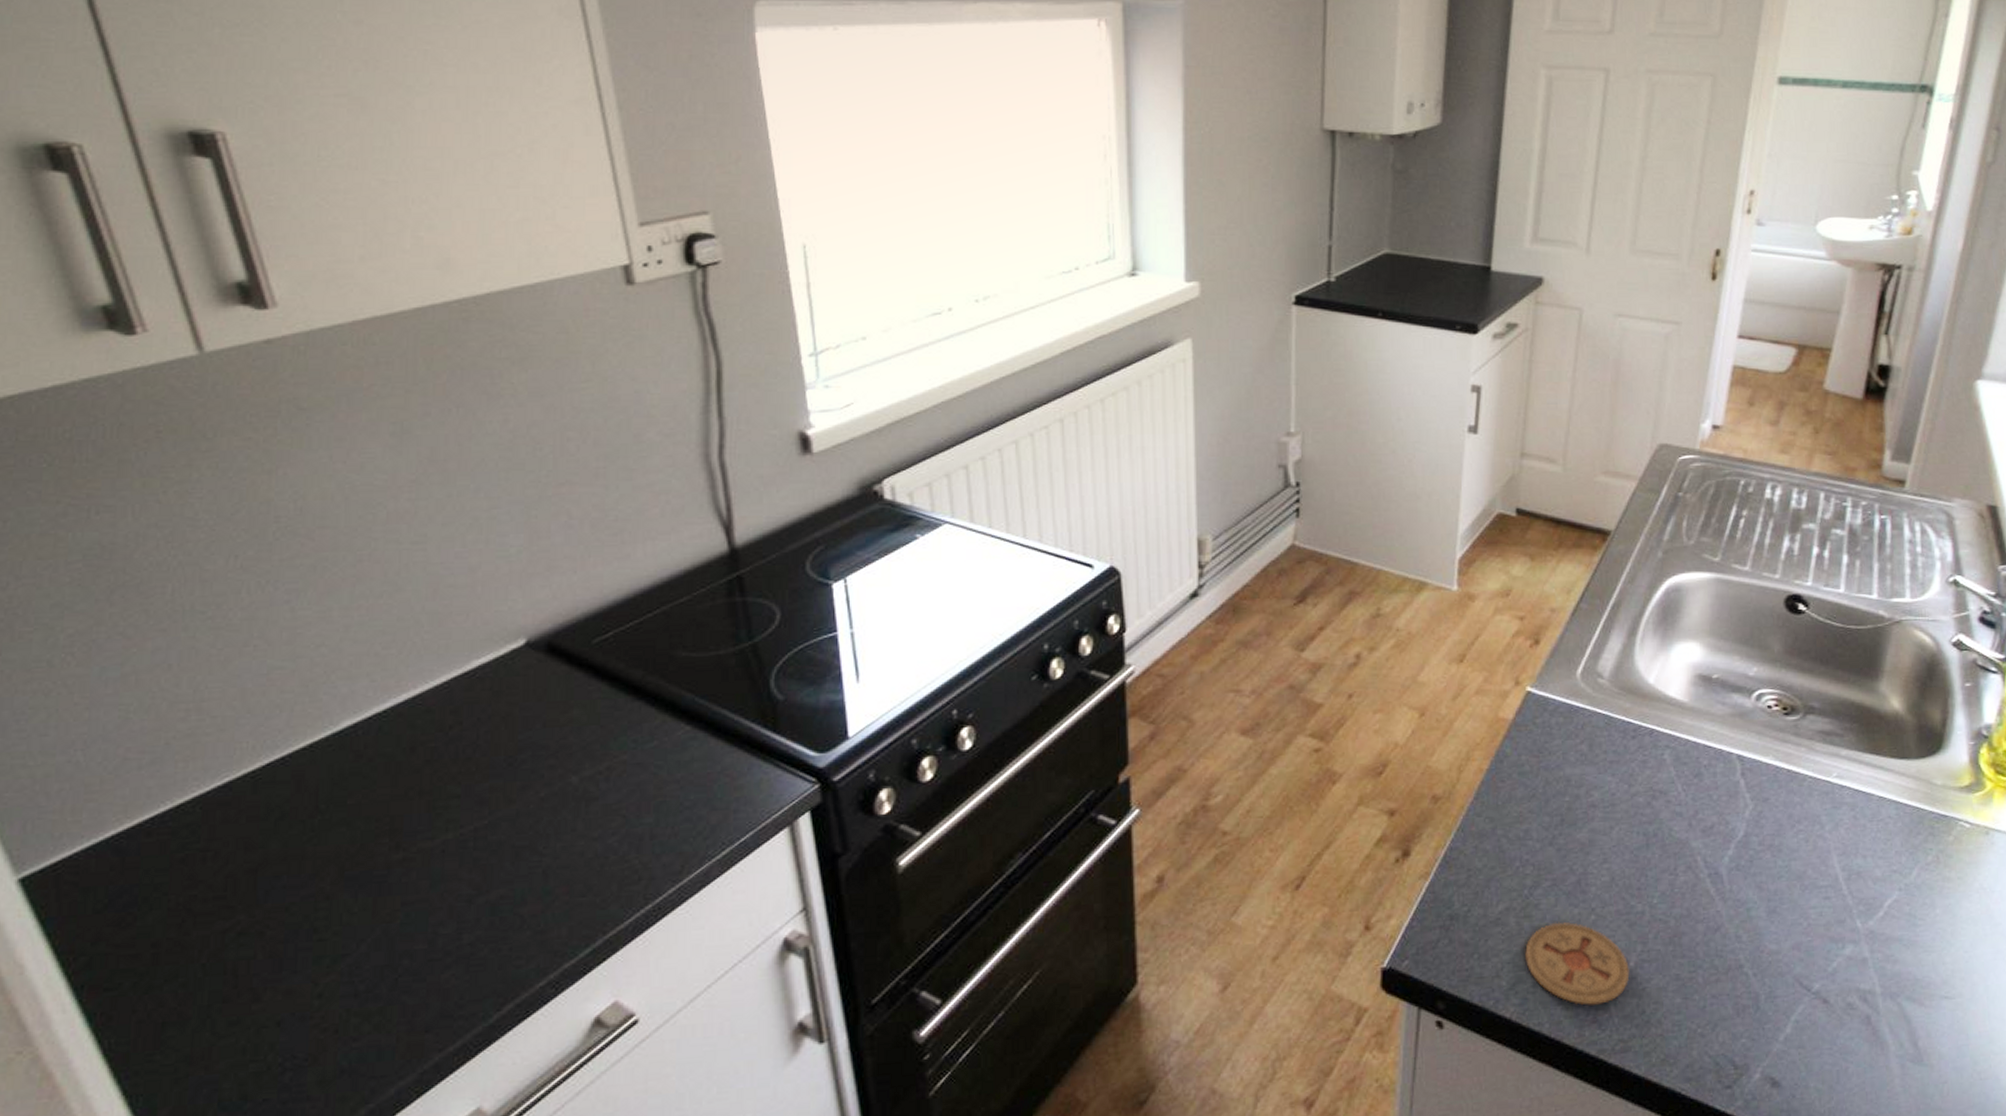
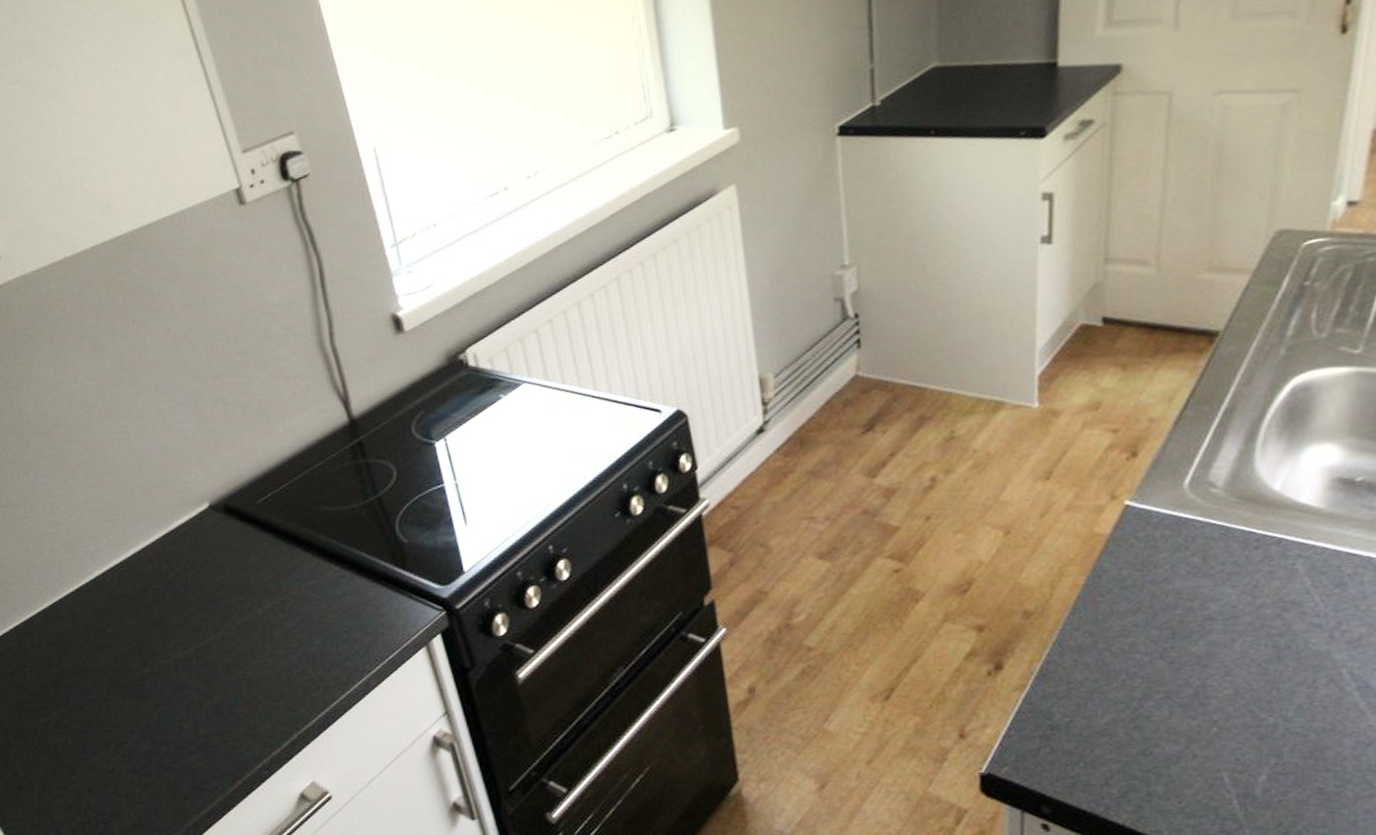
coaster: present [1525,922,1630,1005] -> none [1137,733,1262,815]

